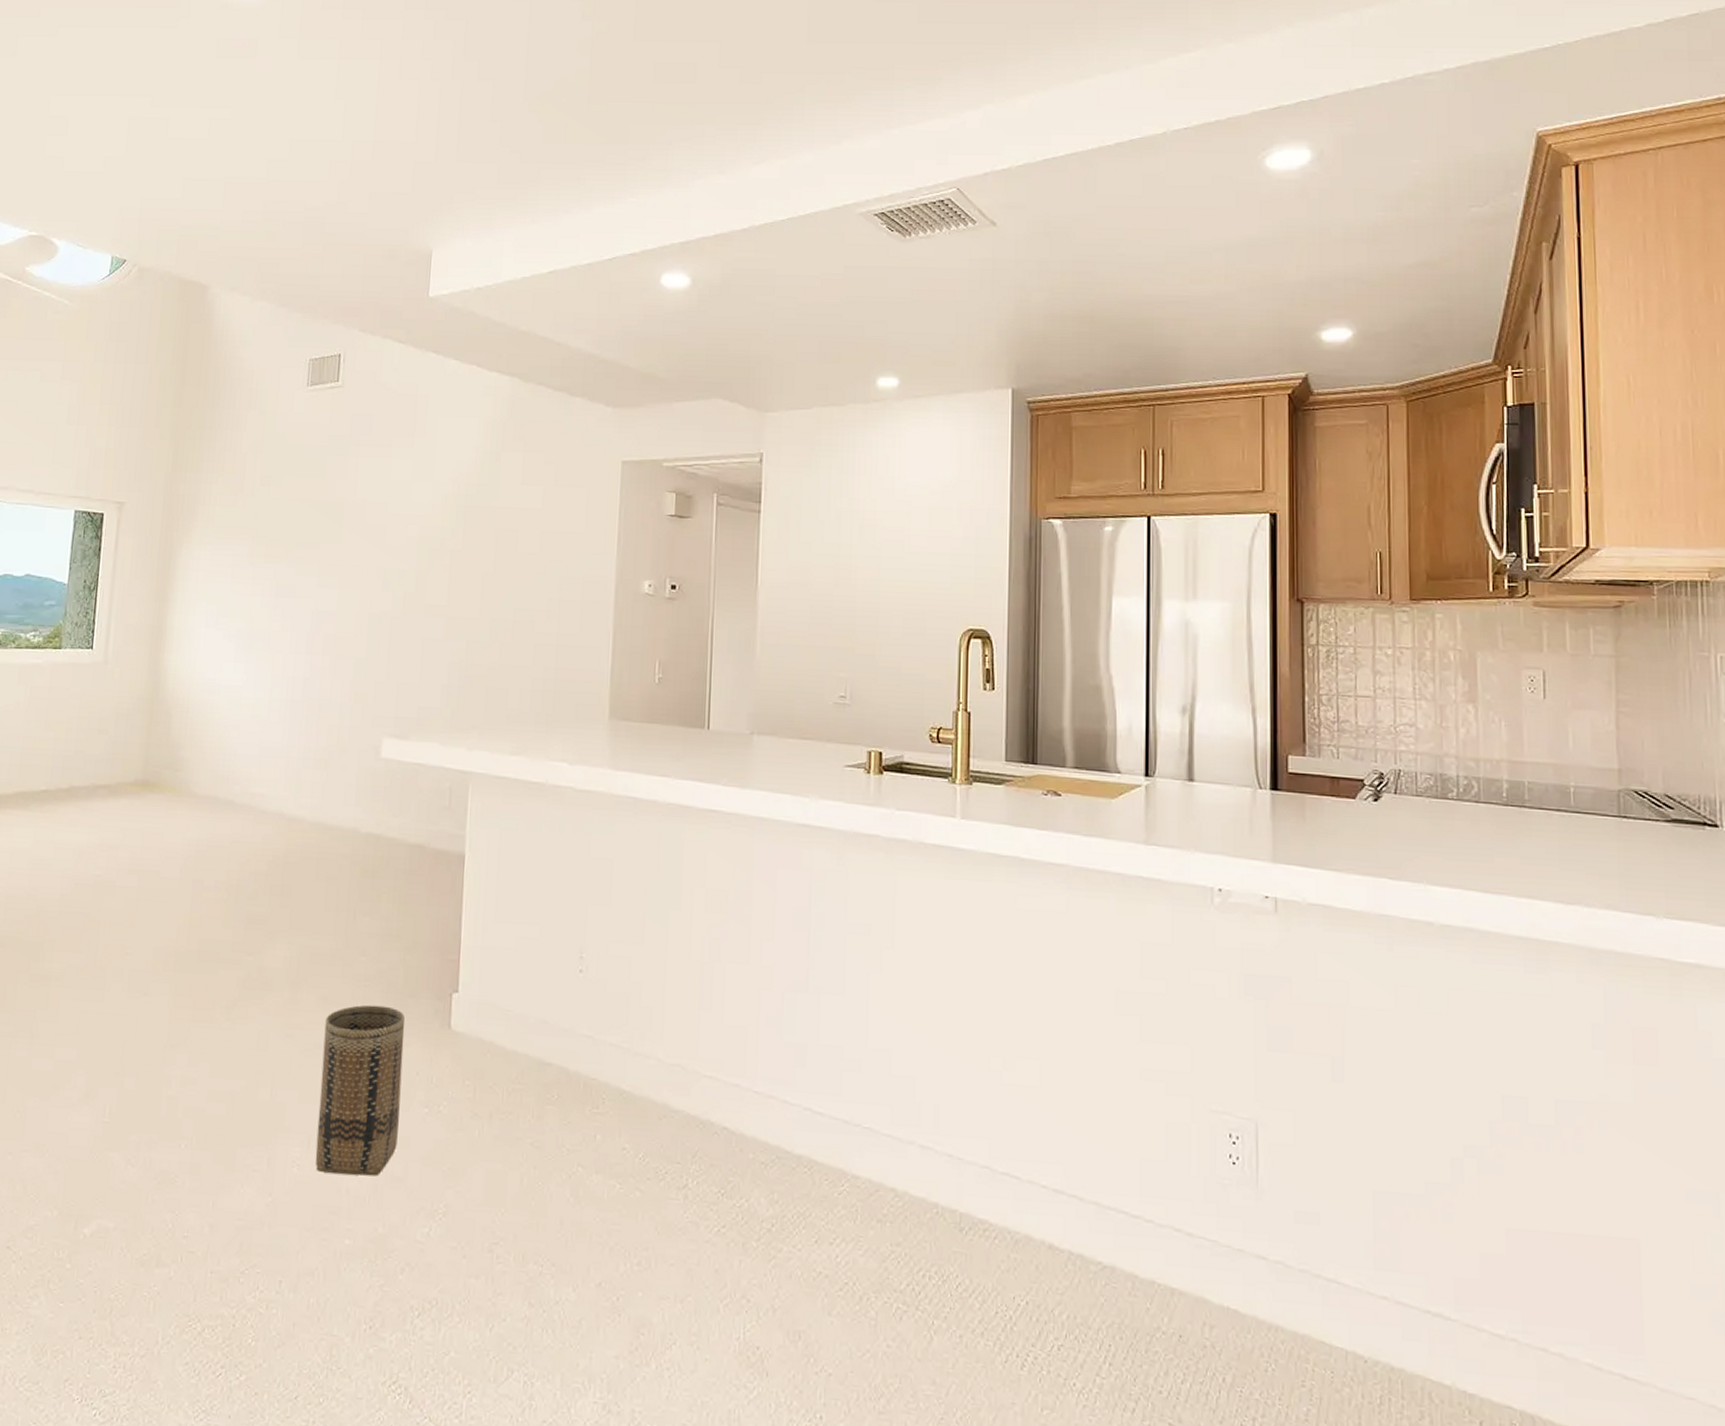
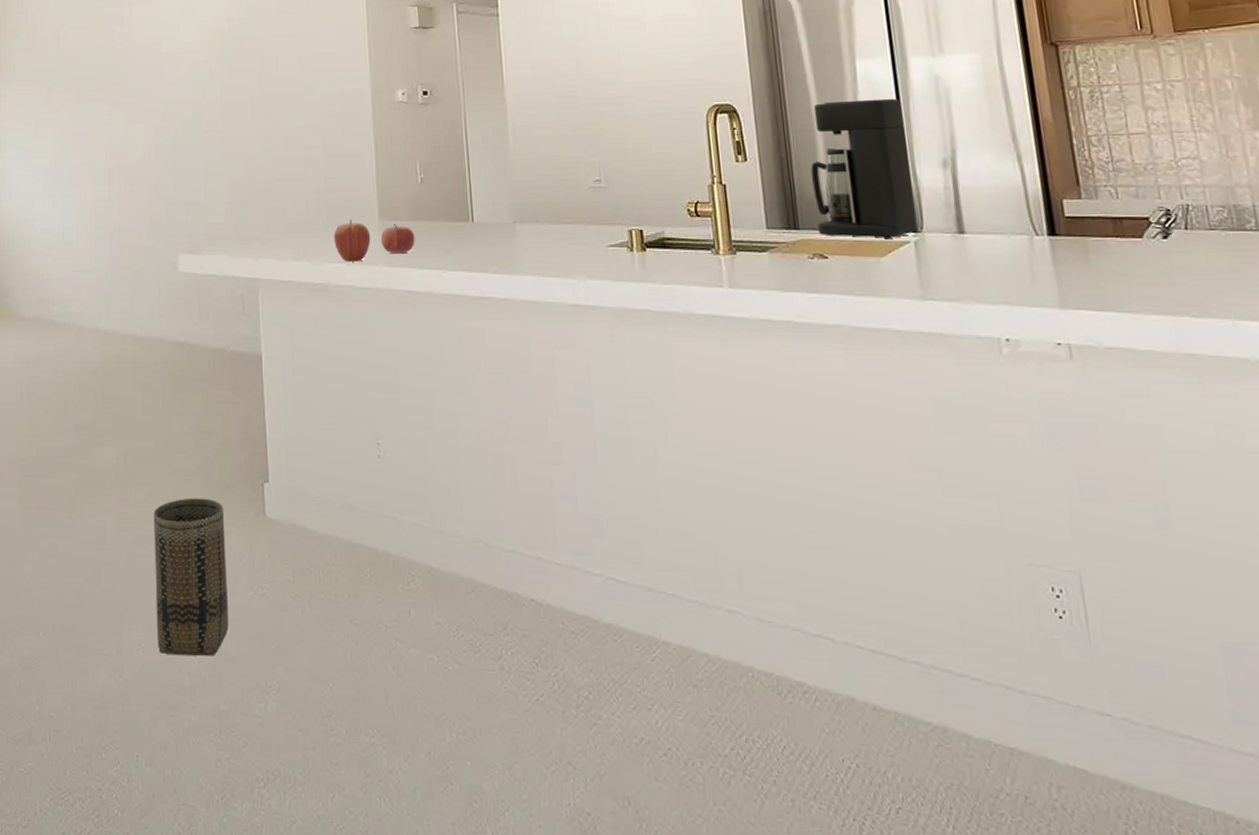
fruit: none [558,715,598,762] -> present [334,219,371,262]
fruit: none [608,725,645,757] -> present [380,224,415,254]
coffee maker: none [1055,637,1150,780] -> present [811,98,918,238]

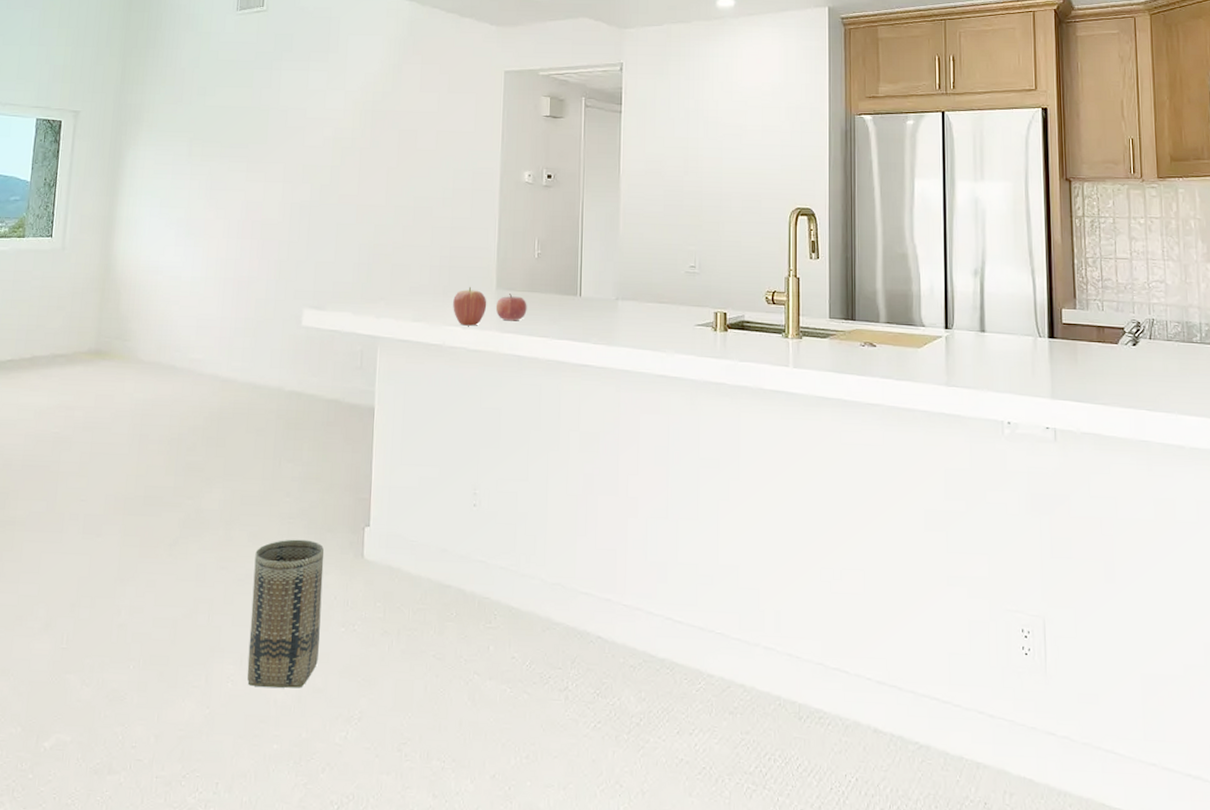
coffee maker: present [811,98,918,238] -> none [870,213,949,332]

